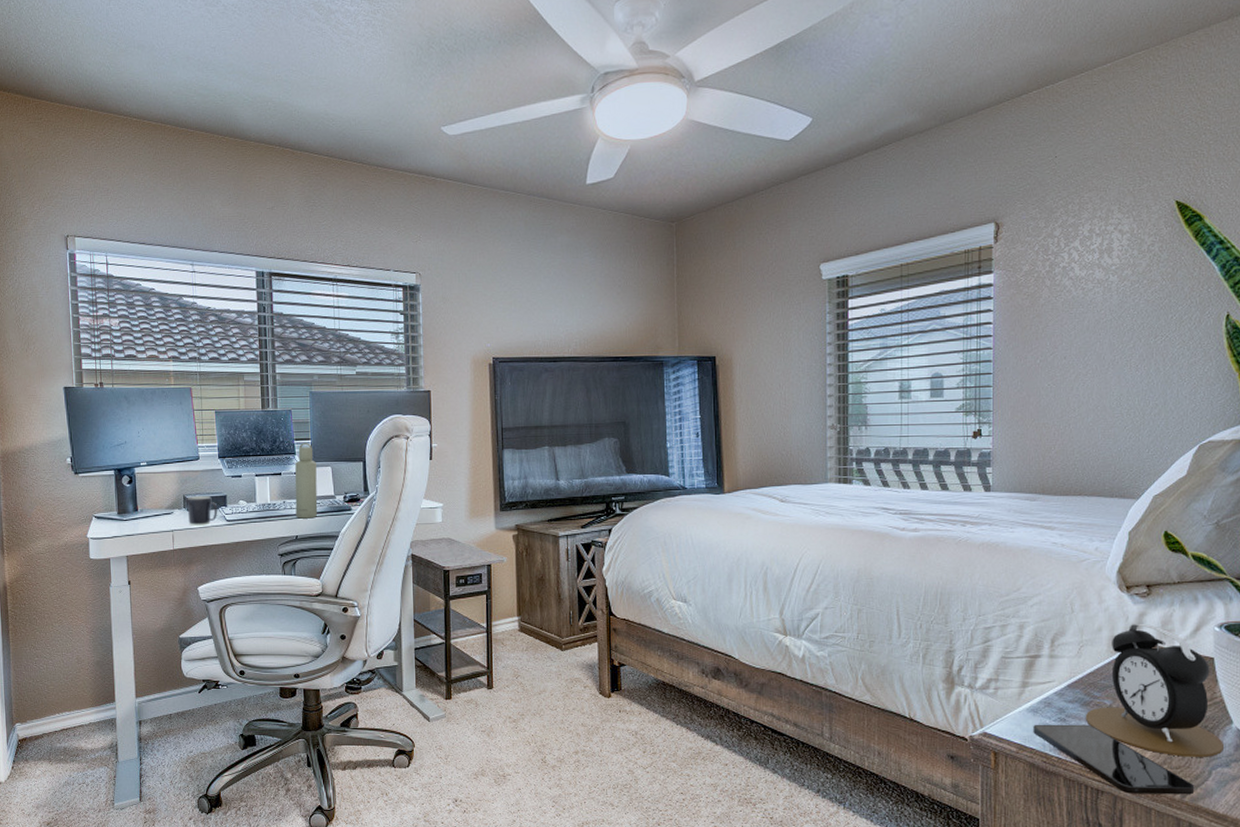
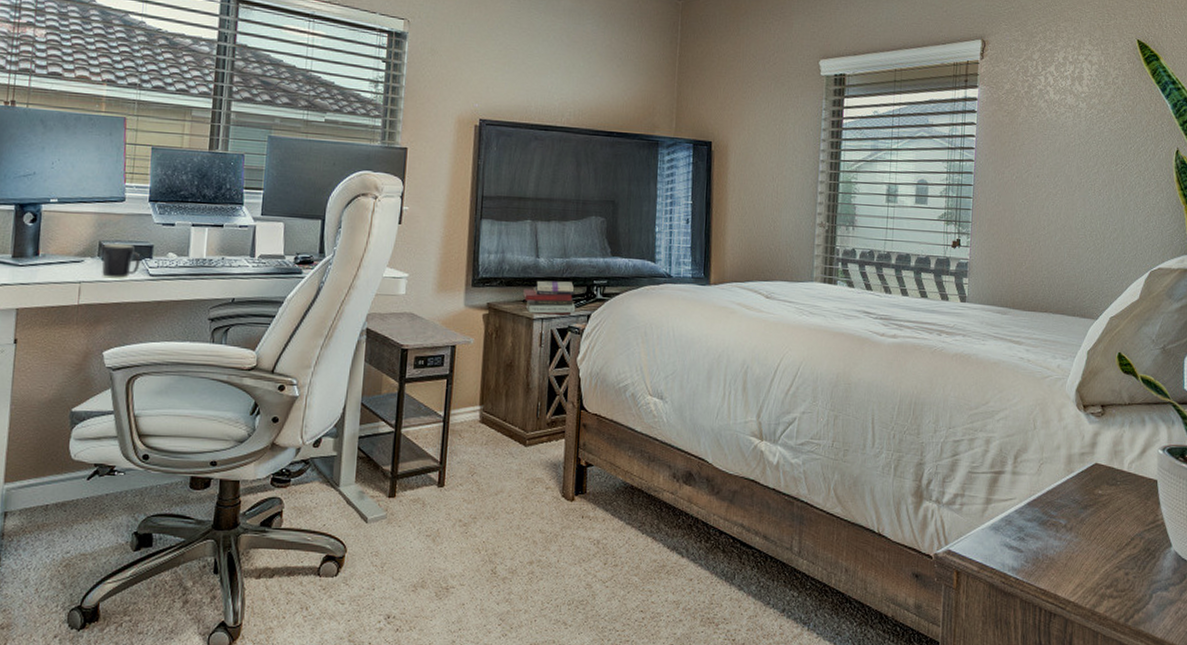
bottle: present [295,442,318,519] -> none [235,192,267,280]
books: none [546,500,598,531] -> present [522,280,576,315]
phone: present [1033,724,1195,795] -> none [994,542,1137,619]
alarm clock: present [1085,623,1224,757] -> none [1042,442,1163,580]

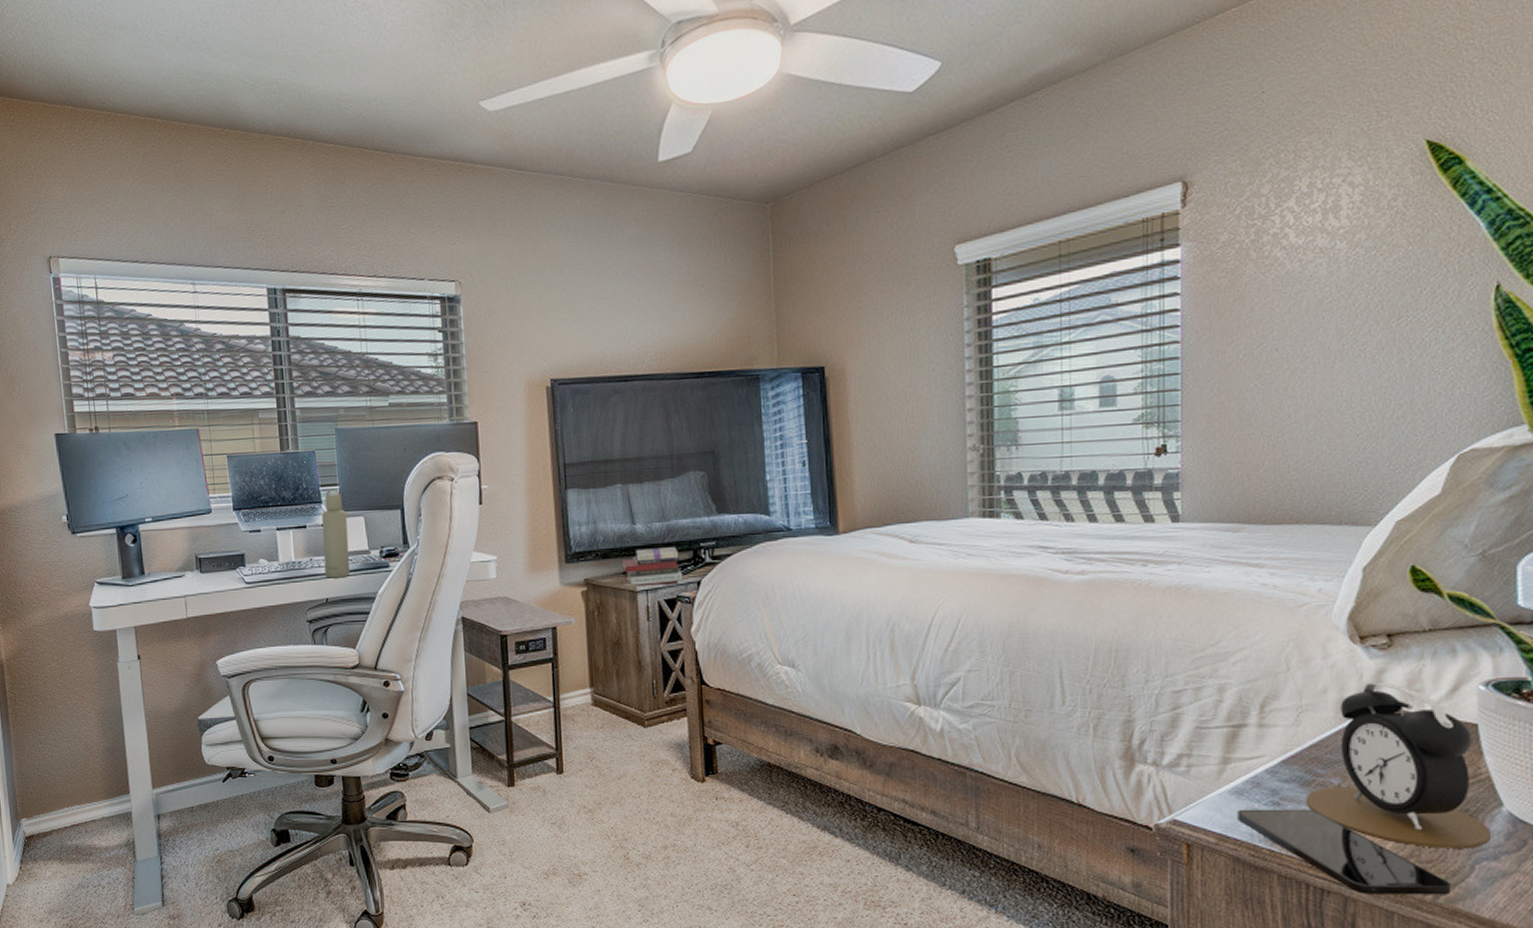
mug: present [101,243,141,280] -> none [199,555,236,591]
bottle: none [235,192,267,280] -> present [322,488,351,579]
phone: none [994,542,1137,619] -> present [1237,809,1452,895]
alarm clock: none [1042,442,1163,580] -> present [1305,682,1491,848]

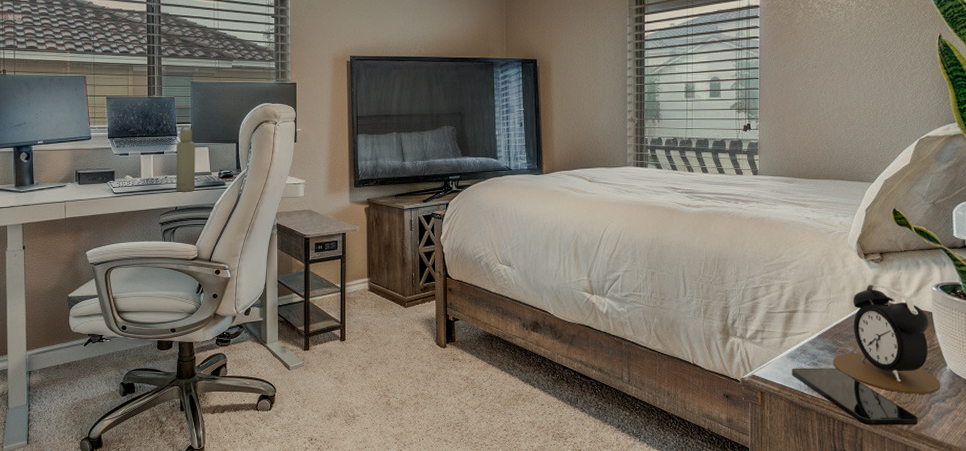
books: present [621,547,684,586] -> none [394,179,437,205]

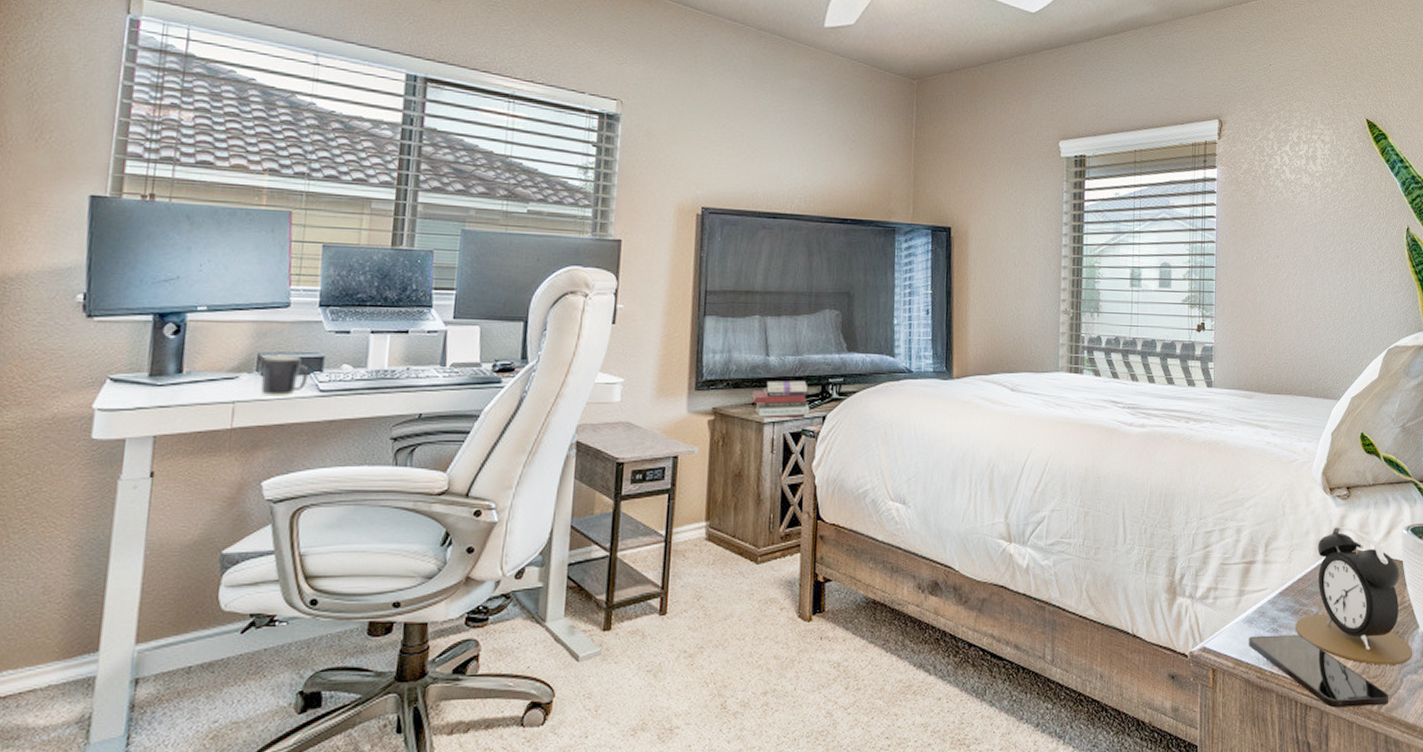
mug: none [78,171,106,199] -> present [261,356,309,398]
bottle: present [176,125,196,192] -> none [422,292,460,392]
books: none [394,179,437,205] -> present [751,380,810,418]

